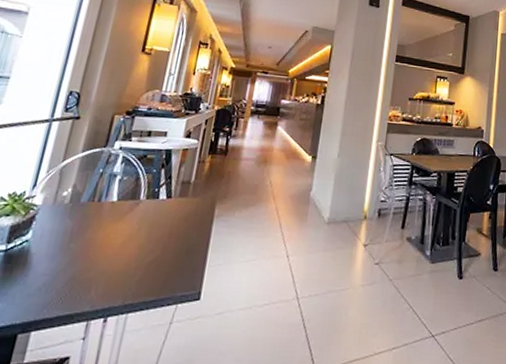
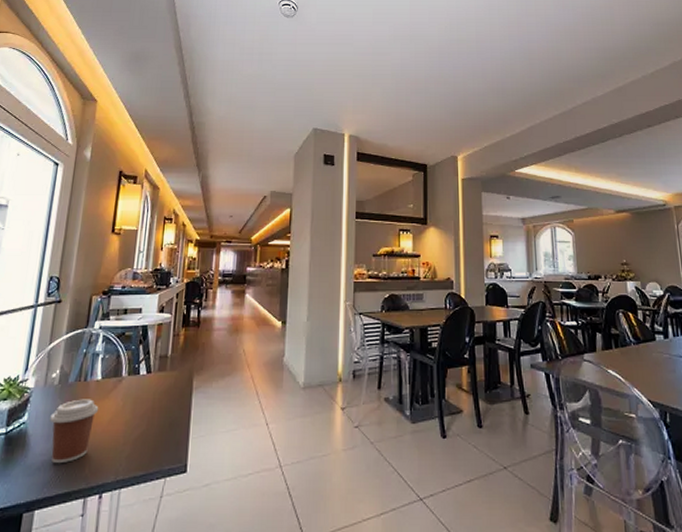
coffee cup: none [54,220,112,285] -> present [50,399,99,464]

